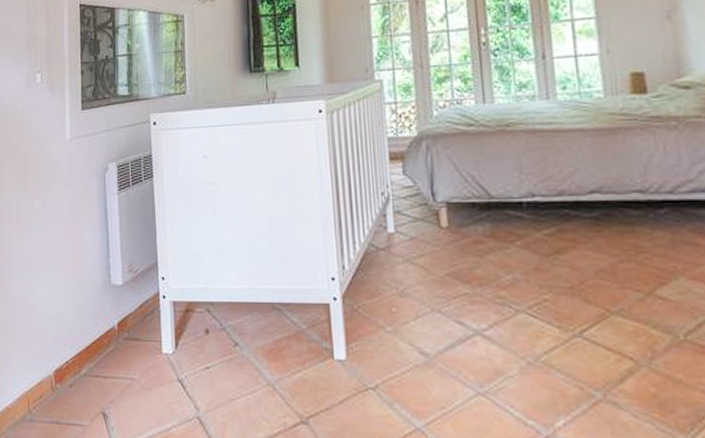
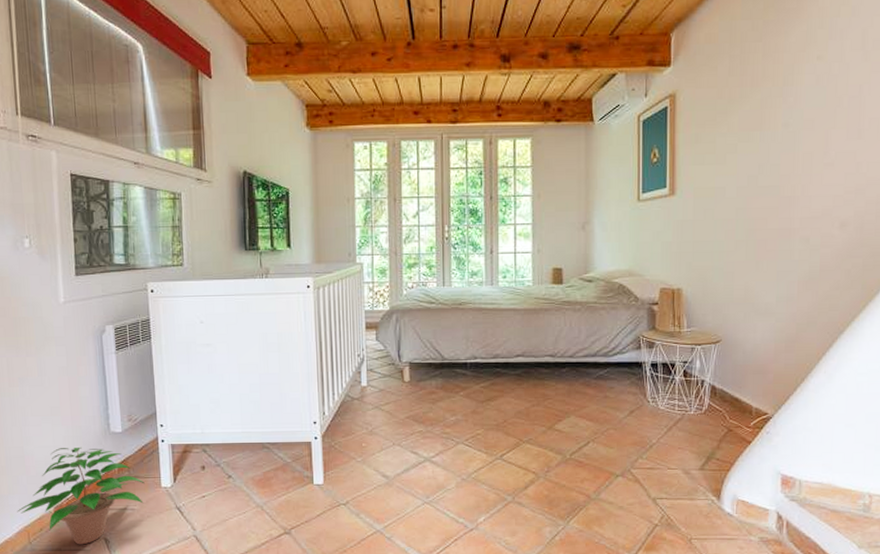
potted plant: none [19,301,145,419] -> present [17,446,145,545]

